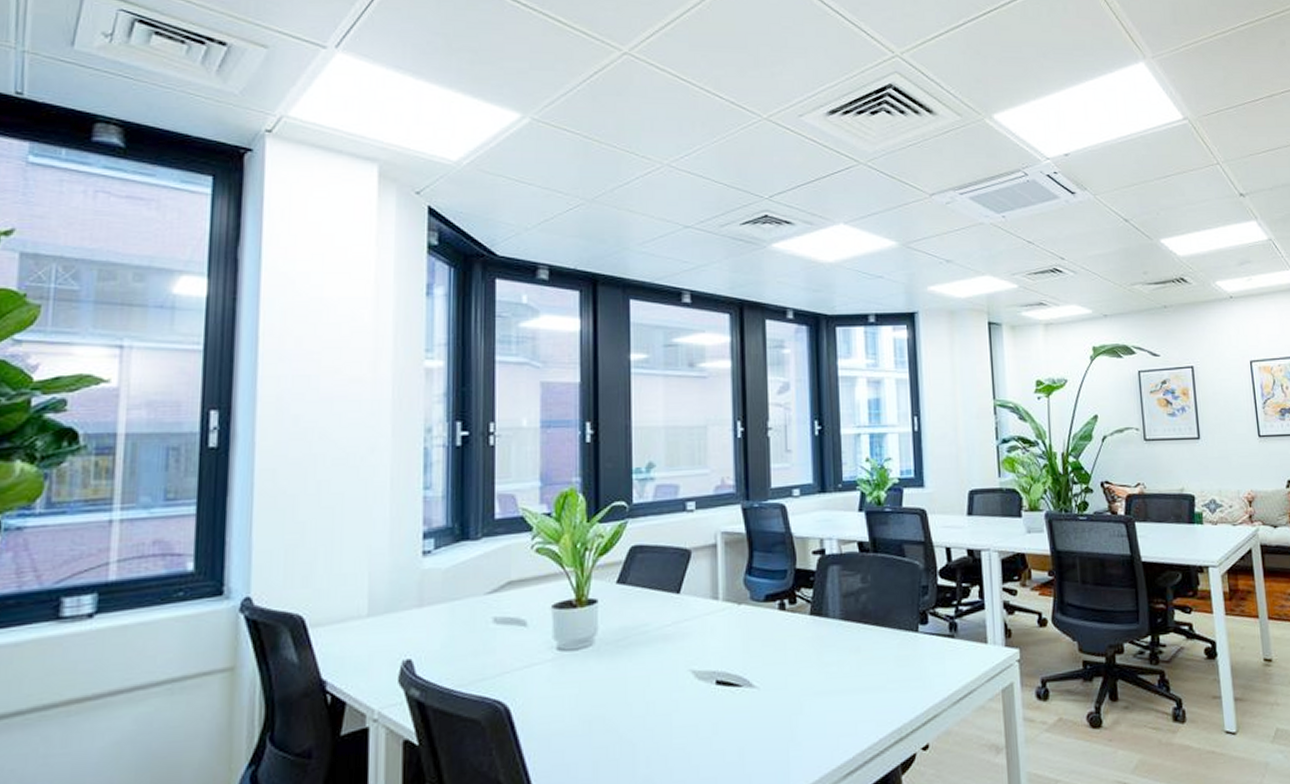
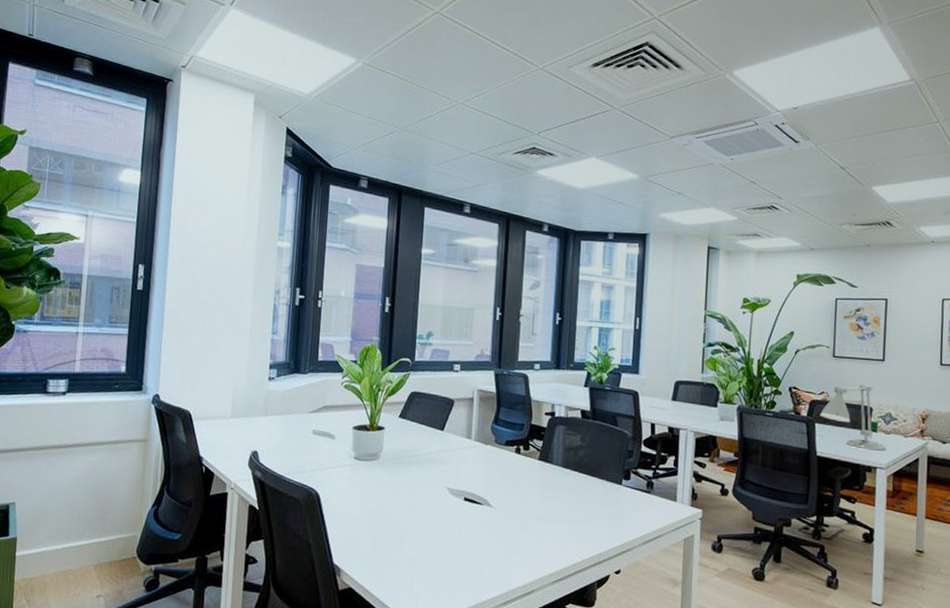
desk lamp: none [1139,469,1215,547] -> present [820,385,886,451]

